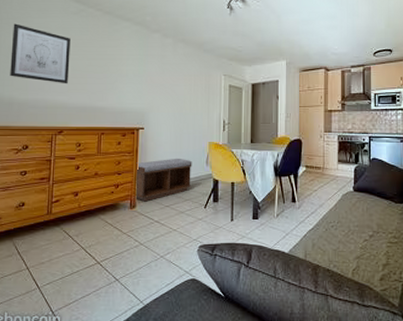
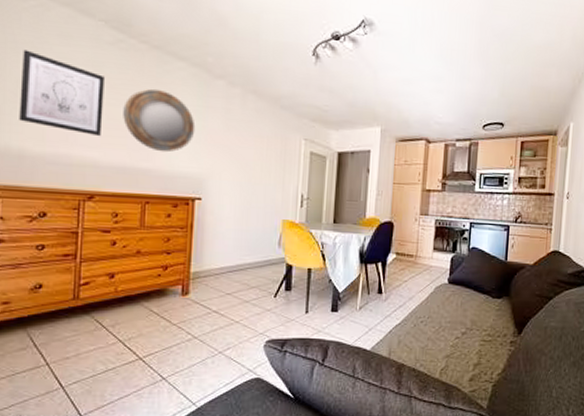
home mirror: none [84,44,138,93] -> present [123,88,196,153]
bench: present [134,158,192,202] -> none [187,236,261,288]

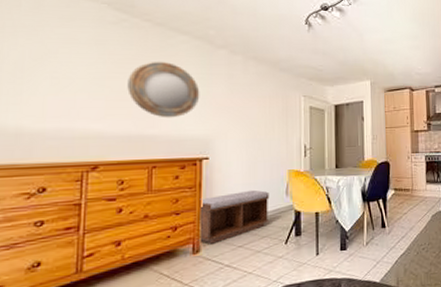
wall art: present [19,49,104,137] -> none [17,33,108,109]
bench: none [187,236,261,288] -> present [198,190,270,244]

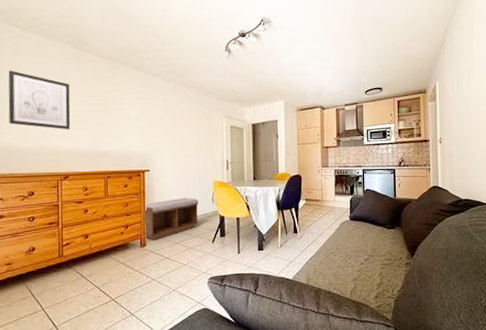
wall art: none [17,33,108,109] -> present [8,70,71,130]
home mirror: present [127,61,200,118] -> none [85,89,141,137]

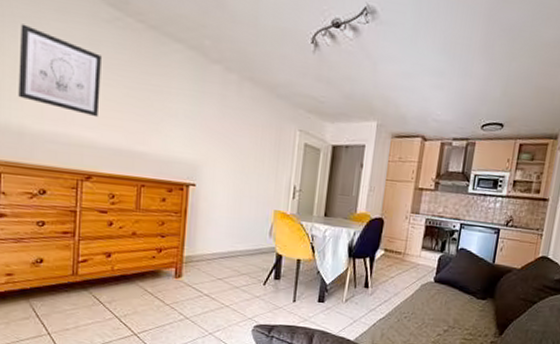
bench: present [144,197,199,240] -> none [180,224,253,272]

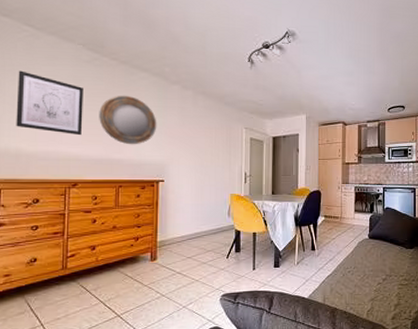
home mirror: none [120,70,191,137] -> present [99,95,157,145]

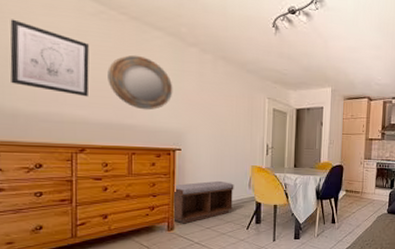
bench: none [155,210,214,254] -> present [172,180,234,224]

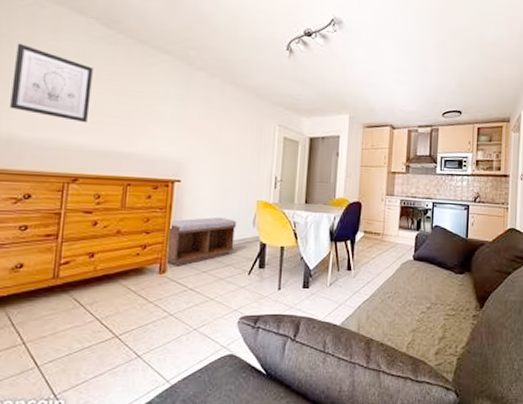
home mirror: present [107,55,173,110] -> none [109,79,177,138]

